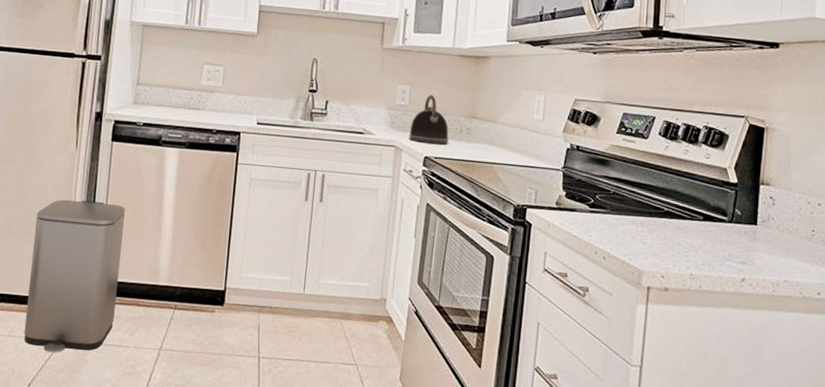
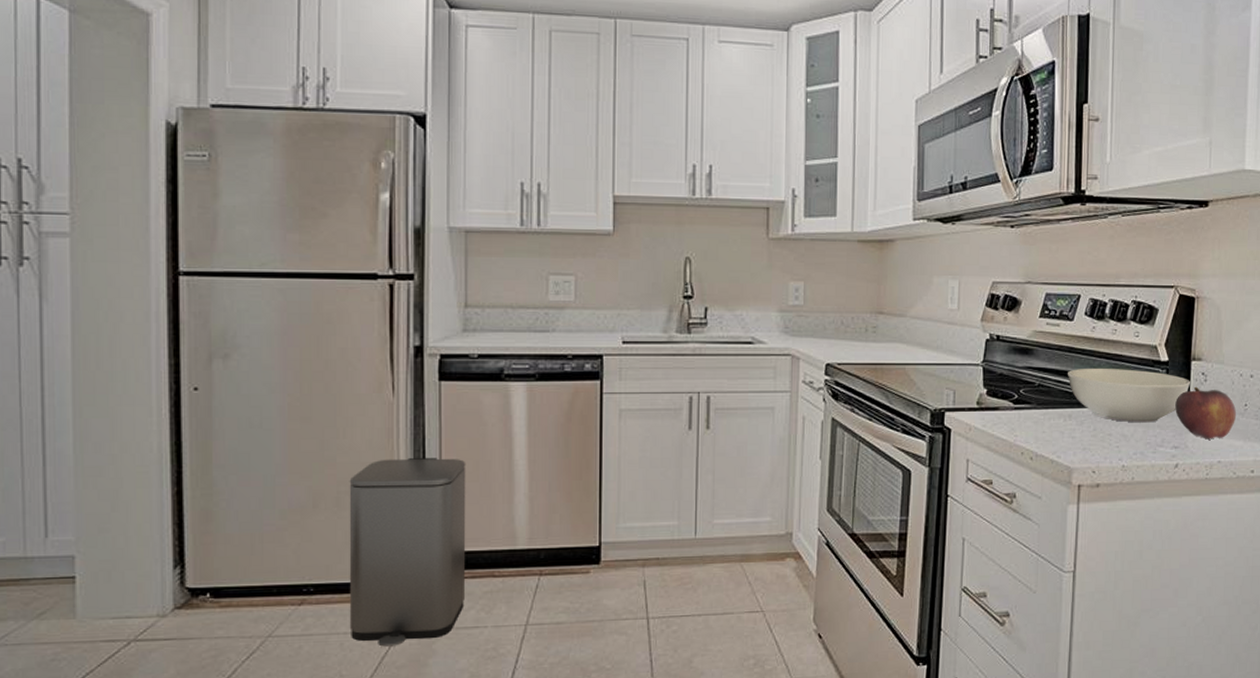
kettle: present [409,94,449,145] -> none [806,290,854,348]
bowl: none [641,182,758,238] -> present [1068,367,1190,423]
fruit: none [743,208,804,259] -> present [1175,386,1237,440]

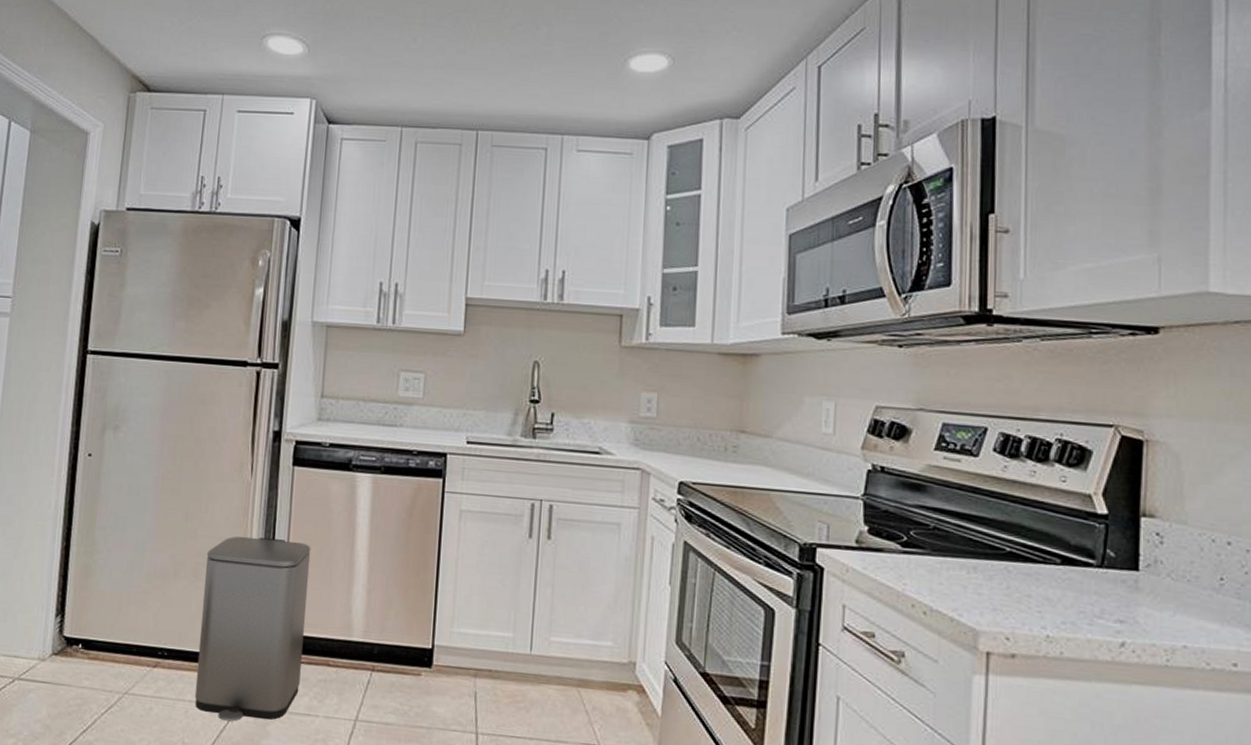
bowl: present [1068,367,1190,423] -> none [972,513,1139,588]
fruit: present [1175,386,1237,440] -> none [1119,548,1209,617]

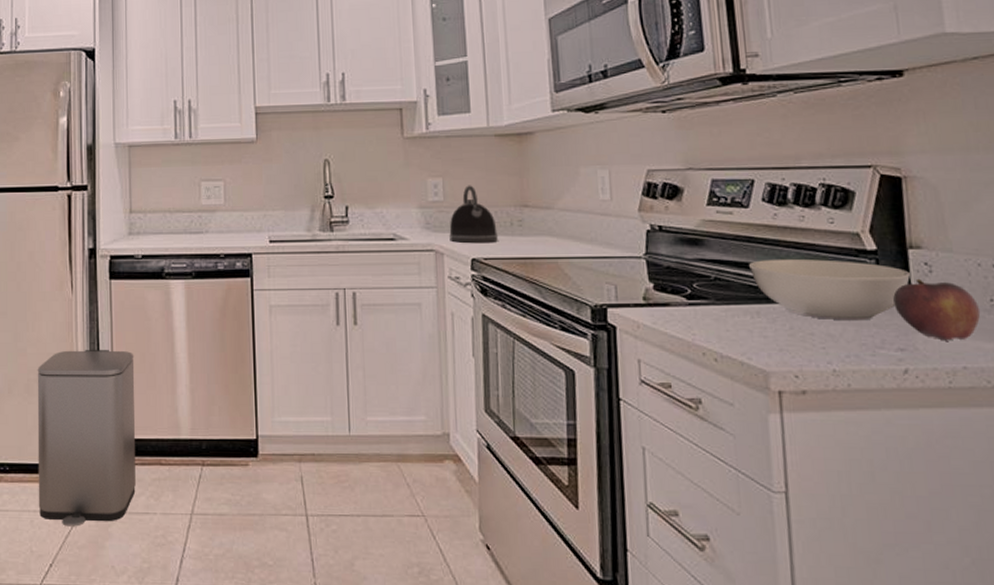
kettle: none [658,403,711,467] -> present [449,185,499,243]
bowl: none [972,513,1139,588] -> present [749,258,910,321]
fruit: none [1119,548,1209,617] -> present [893,278,981,341]

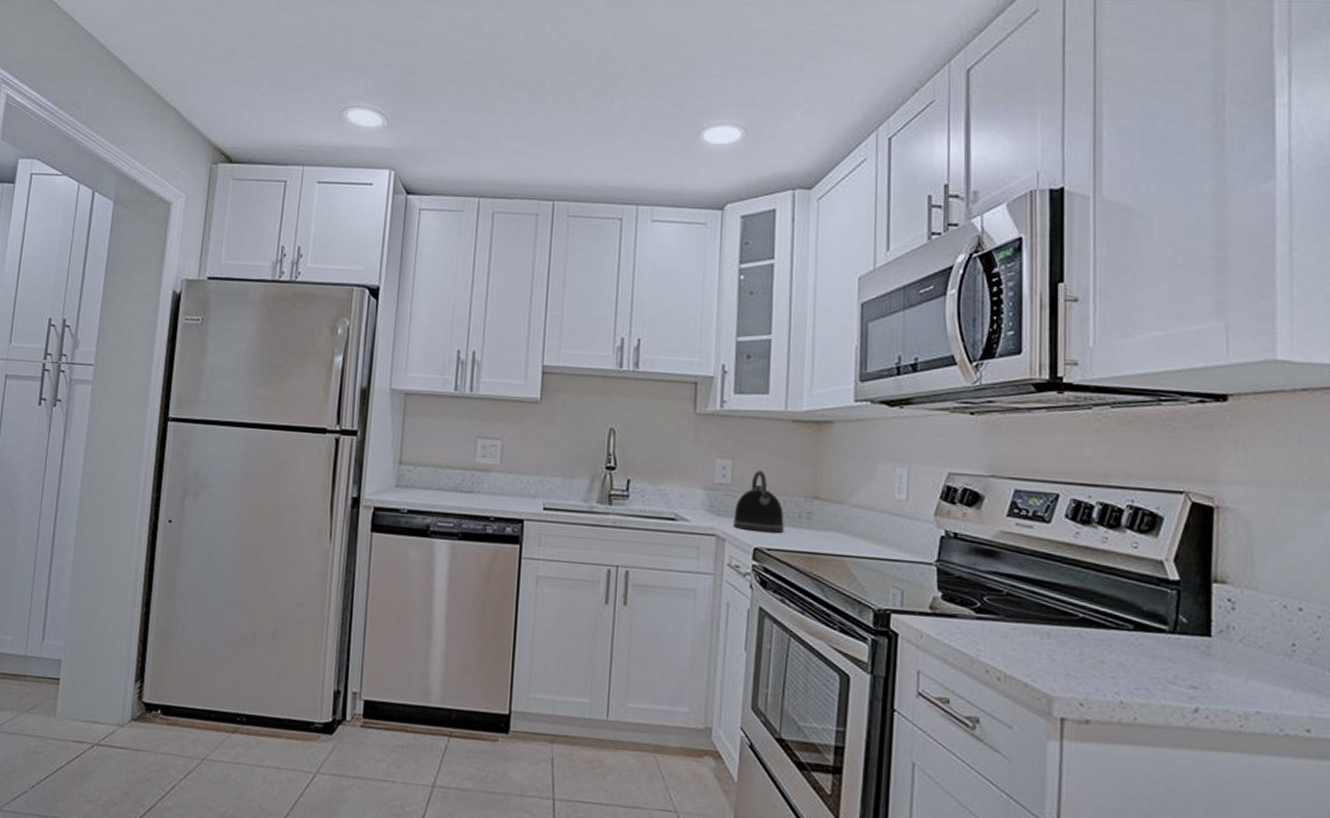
pedal bin: present [37,350,136,527] -> none [273,602,389,788]
bowl: present [749,258,910,321] -> none [1044,579,1211,653]
fruit: present [893,278,981,341] -> none [1191,614,1281,683]

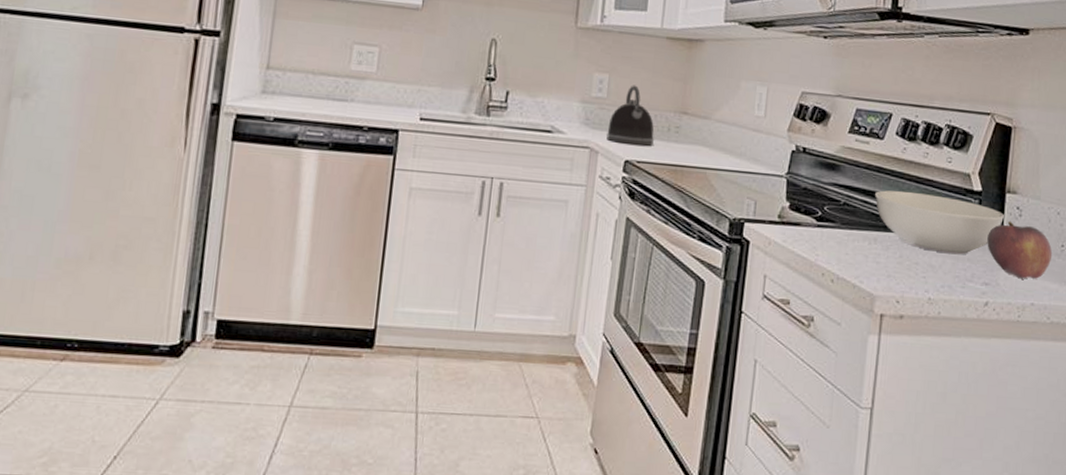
bowl: none [1044,579,1211,653] -> present [875,190,1004,255]
fruit: none [1191,614,1281,683] -> present [987,220,1053,279]

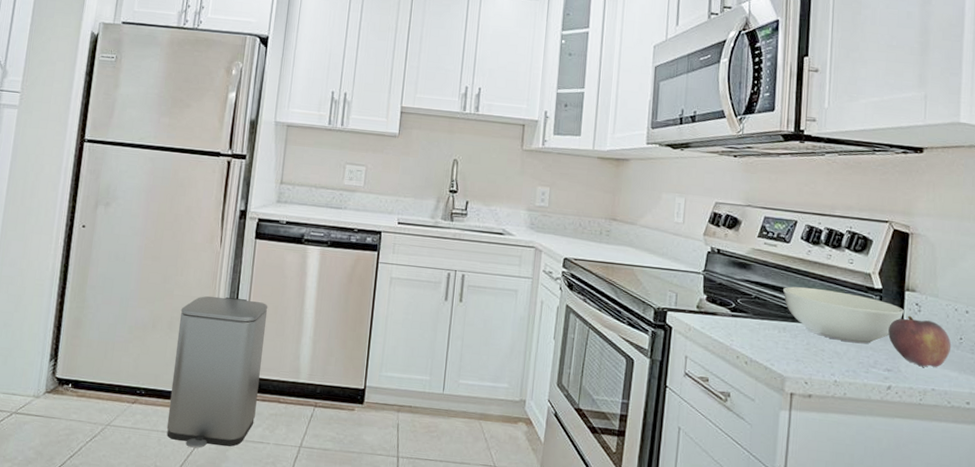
pedal bin: none [108,216,249,415] -> present [166,296,268,448]
kettle: present [606,85,655,146] -> none [548,196,589,247]

